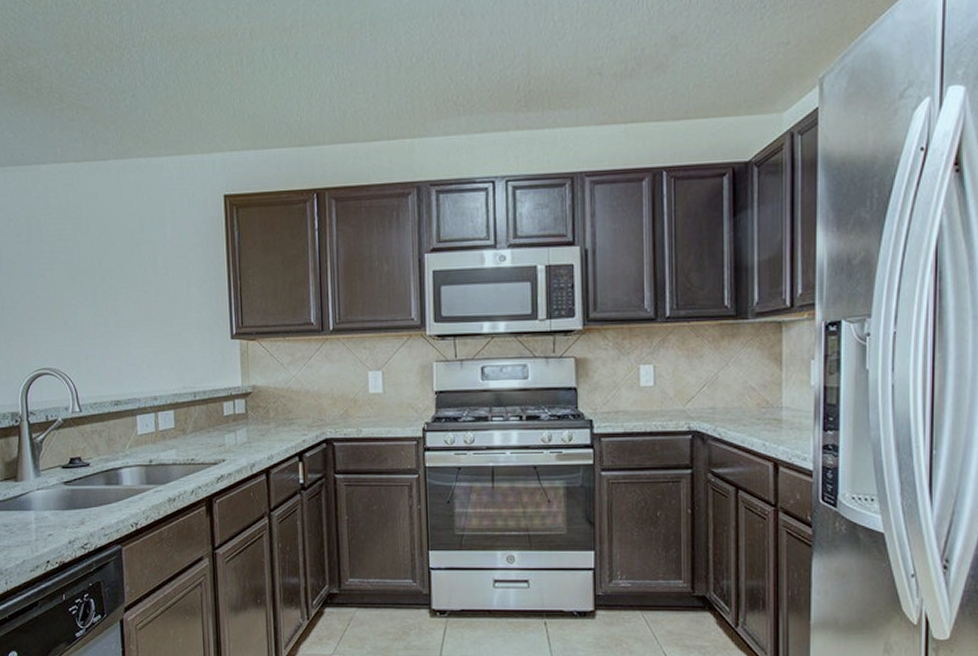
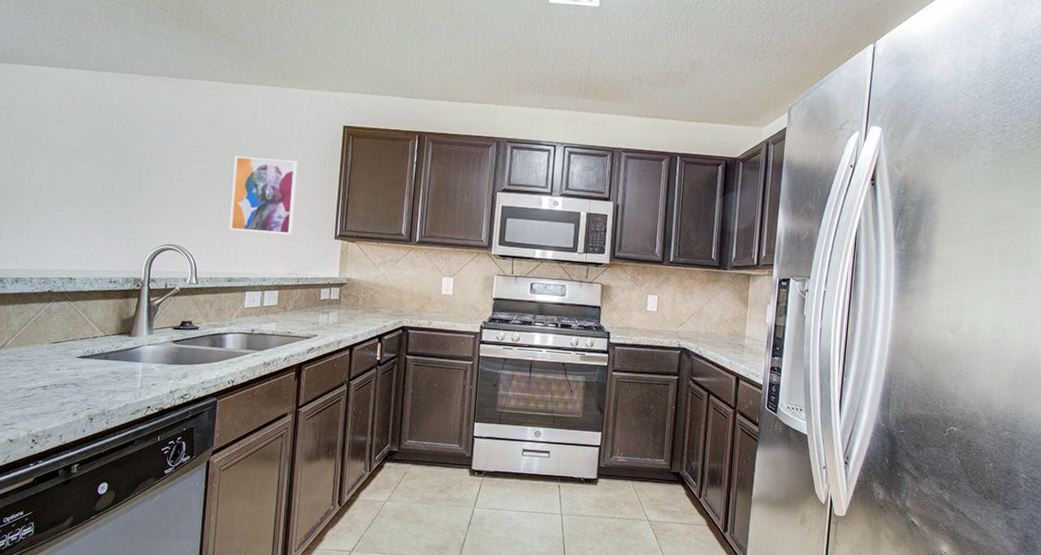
wall art: none [102,248,180,343] -> present [229,156,297,235]

